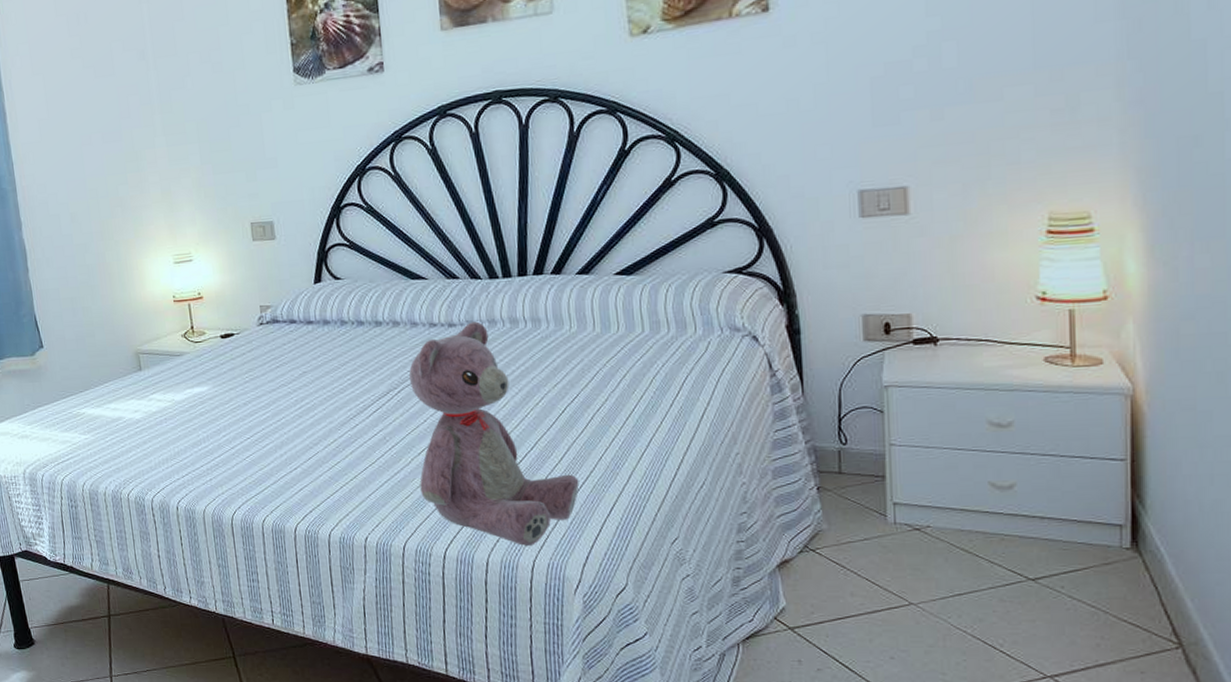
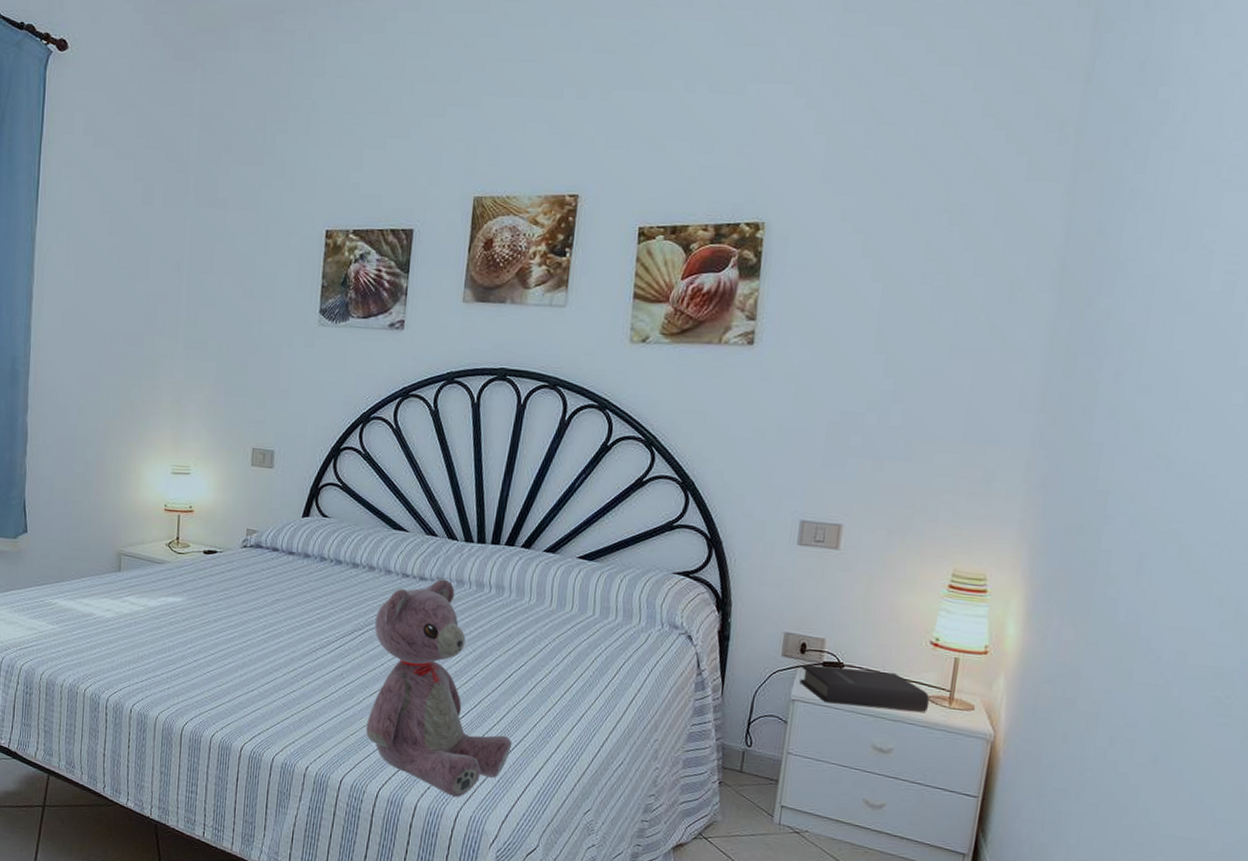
book: none [889,338,1048,383] -> present [800,664,930,712]

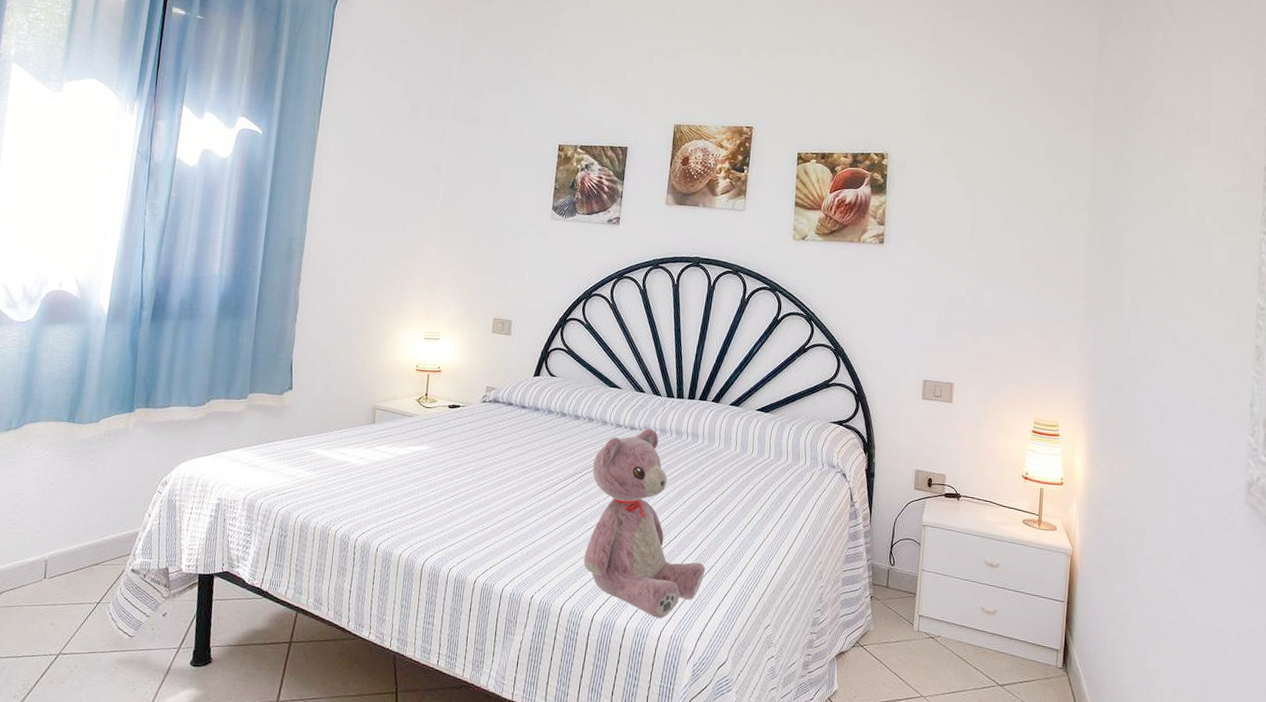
book: present [800,664,930,712] -> none [929,495,1025,533]

